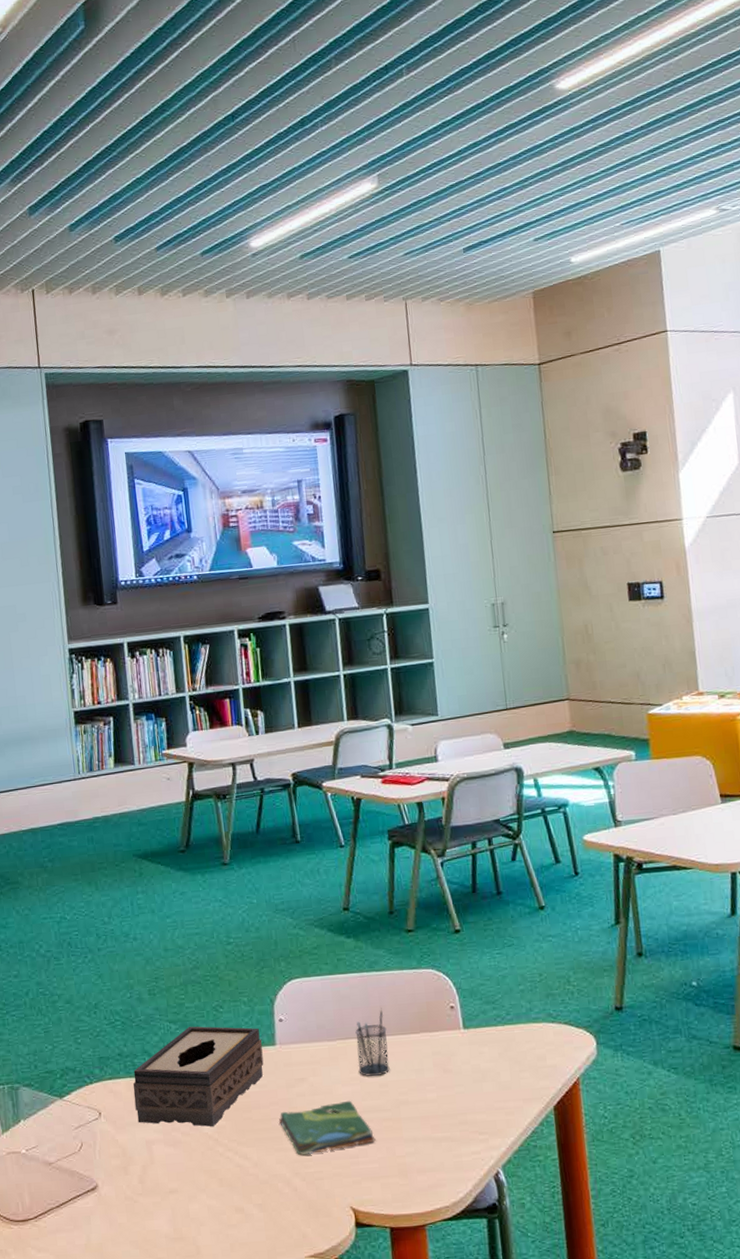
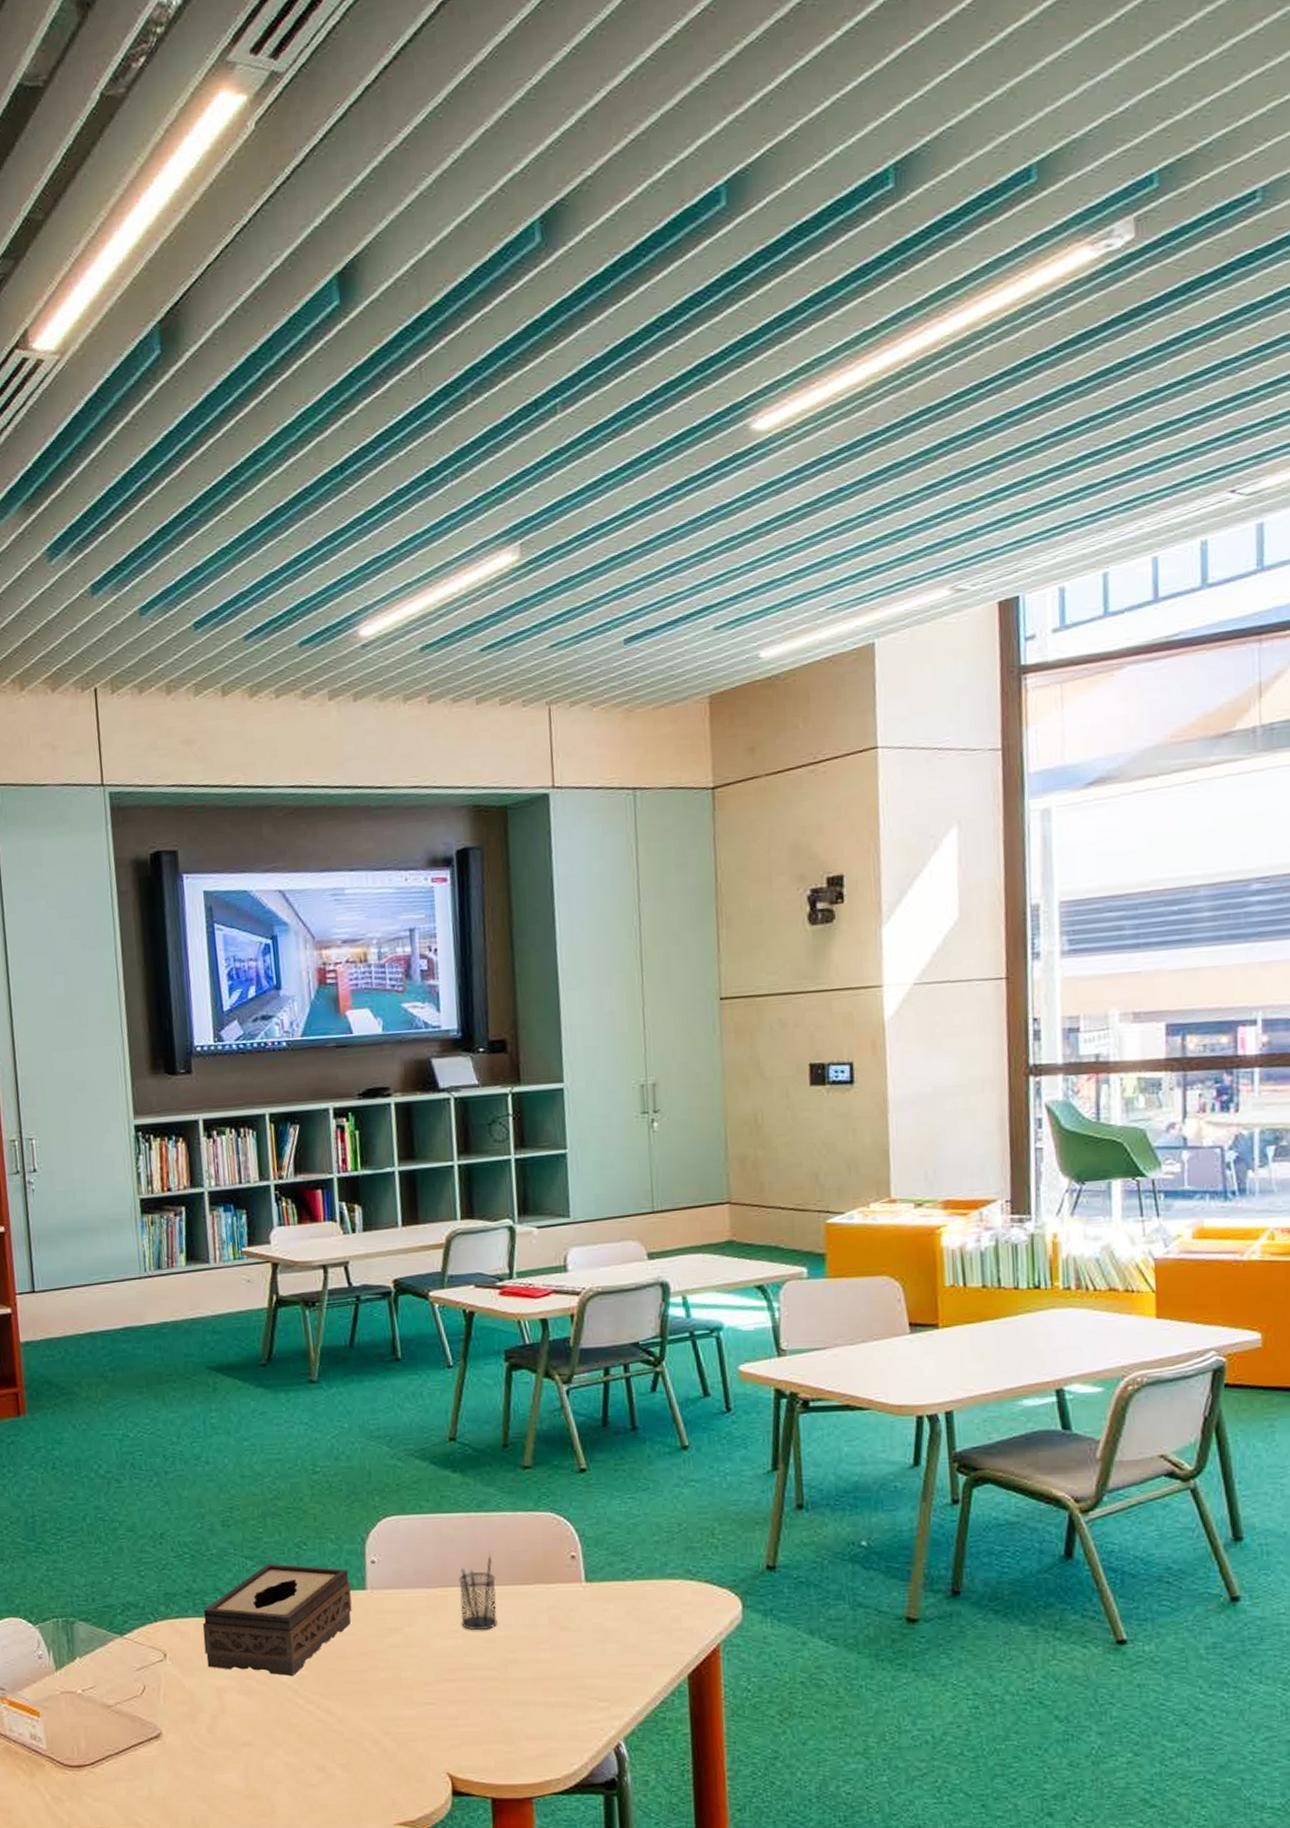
notebook: present [279,1100,376,1156] -> none [368,1655,478,1714]

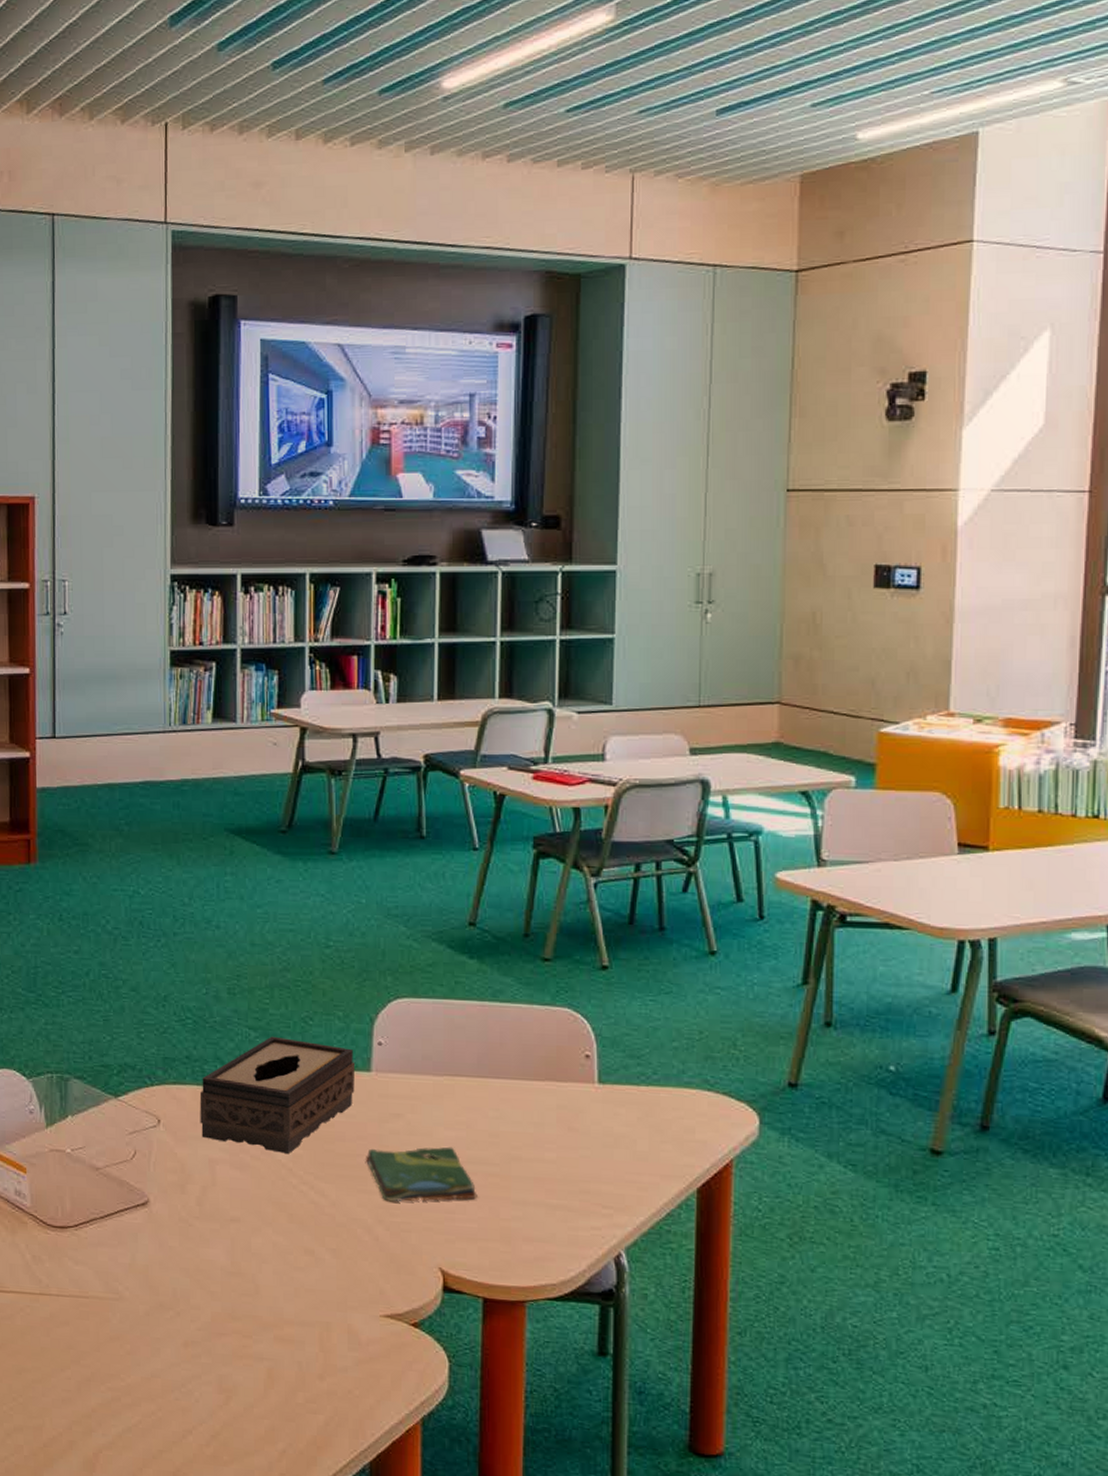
notebook: none [368,1655,478,1714] -> present [366,1146,477,1202]
pencil holder: present [459,1553,498,1630] -> none [466,1045,505,1123]

